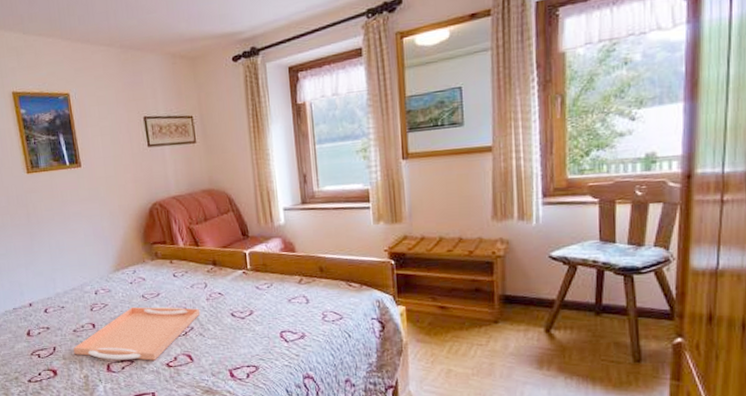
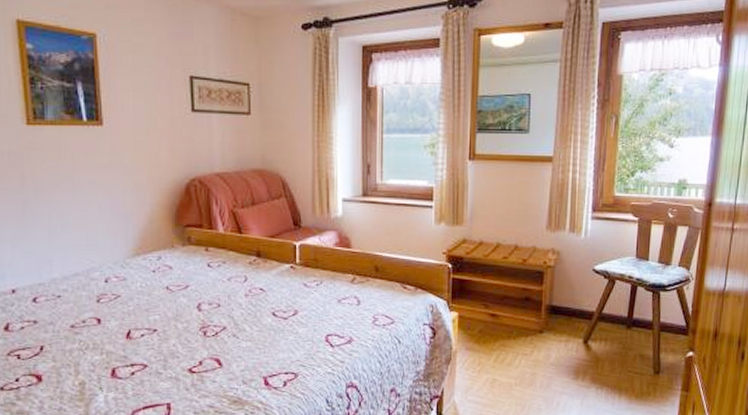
serving tray: present [73,306,201,361] -> none [69,300,236,365]

